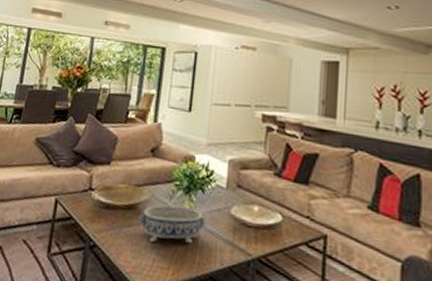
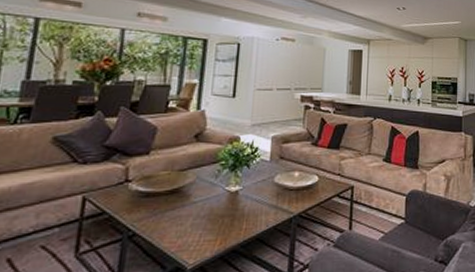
decorative bowl: present [138,204,206,244] -> none [182,183,251,221]

